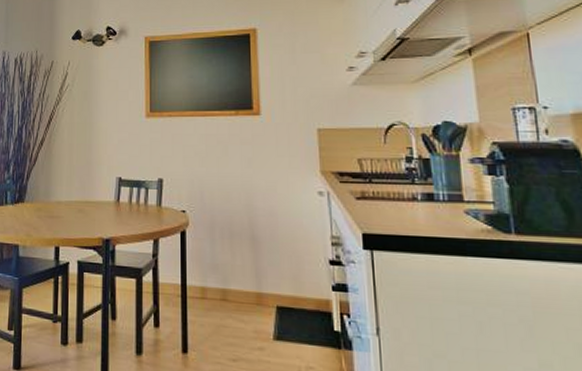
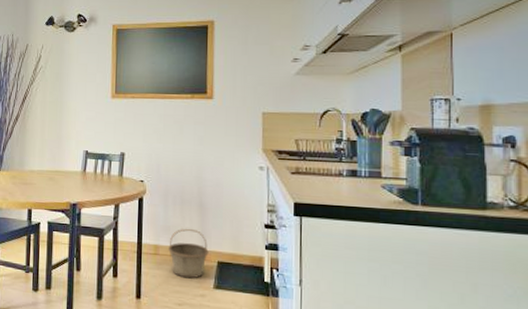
basket: none [218,266,265,328] -> present [168,228,209,279]

